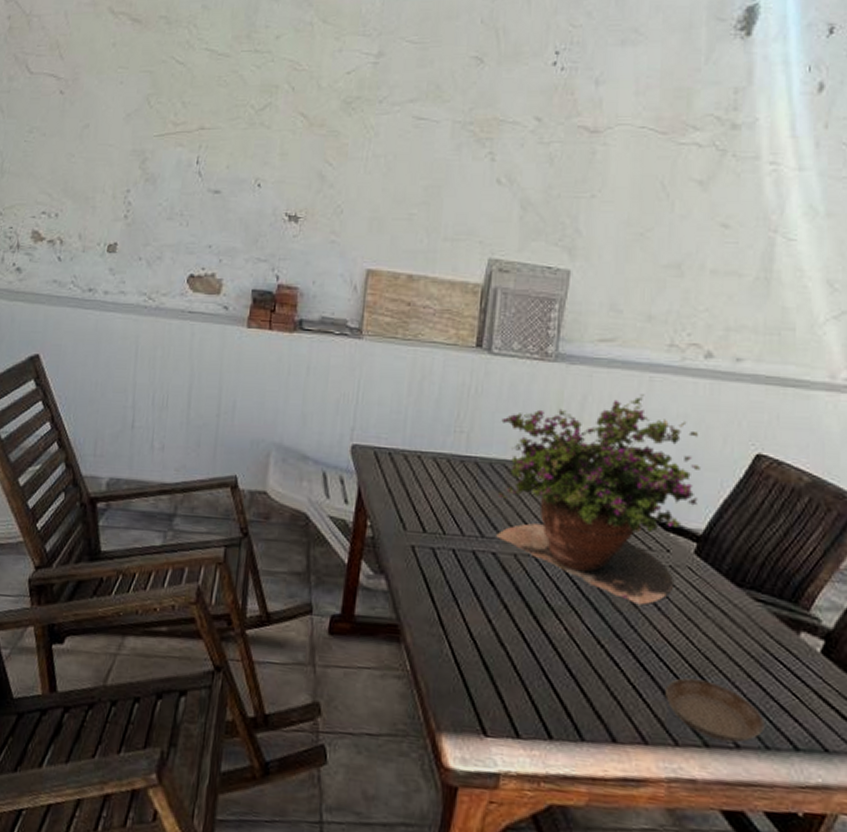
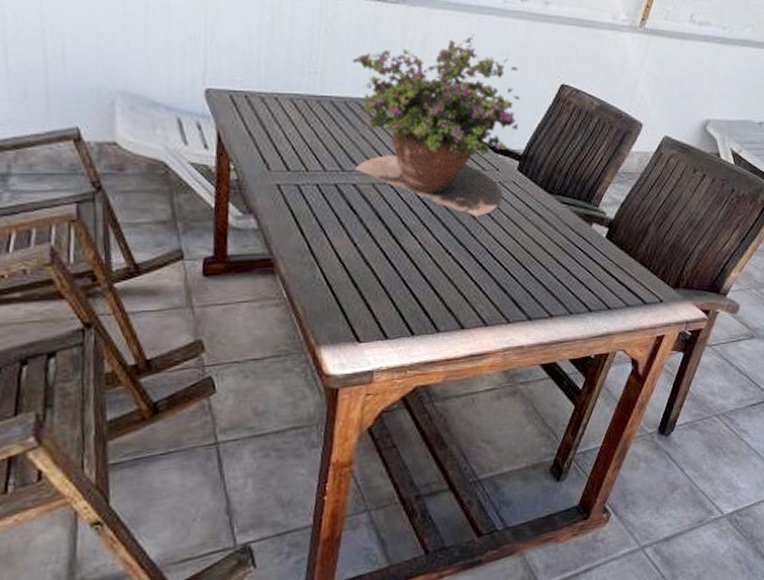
saucer: present [665,678,765,743] -> none [499,270,569,314]

